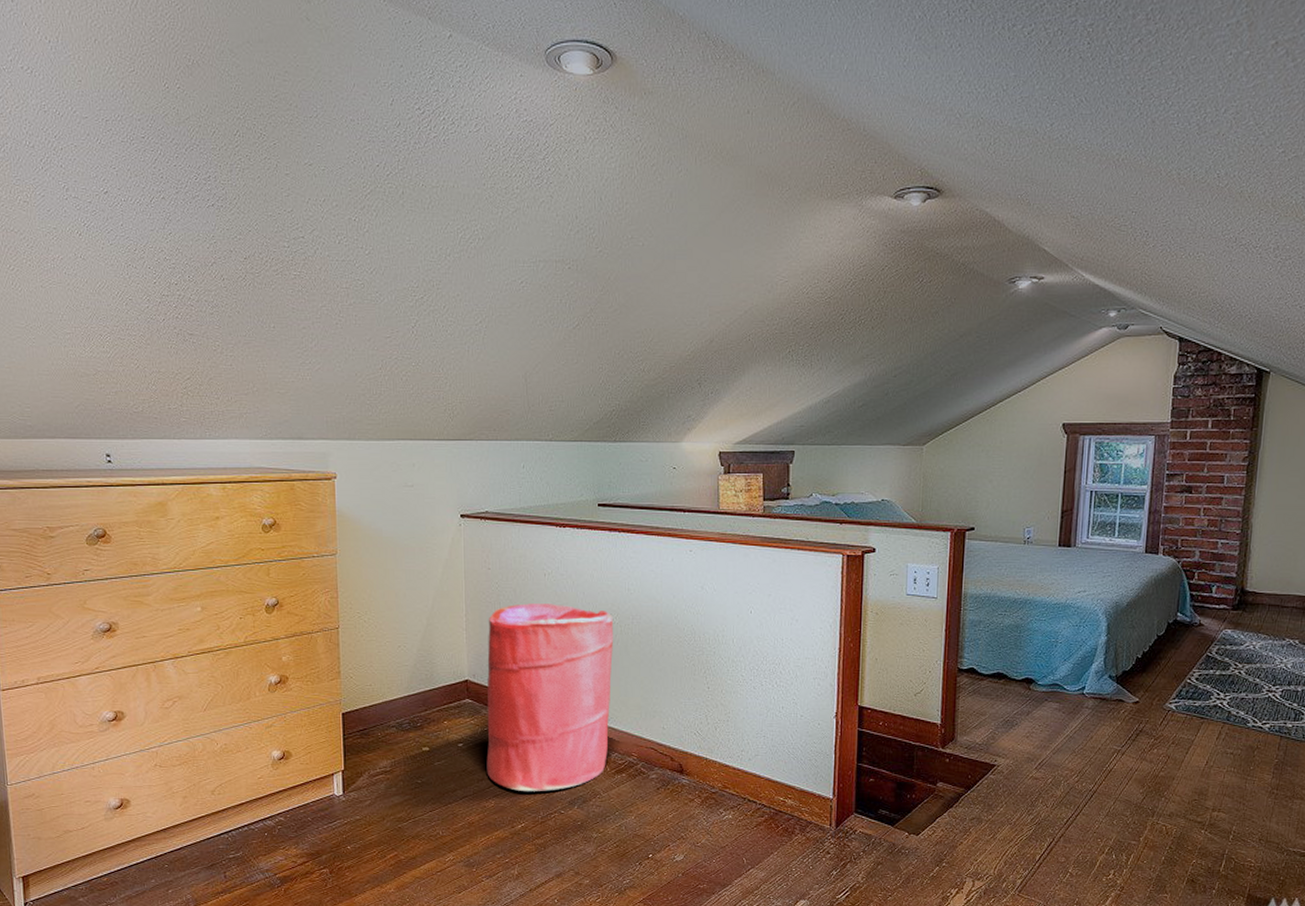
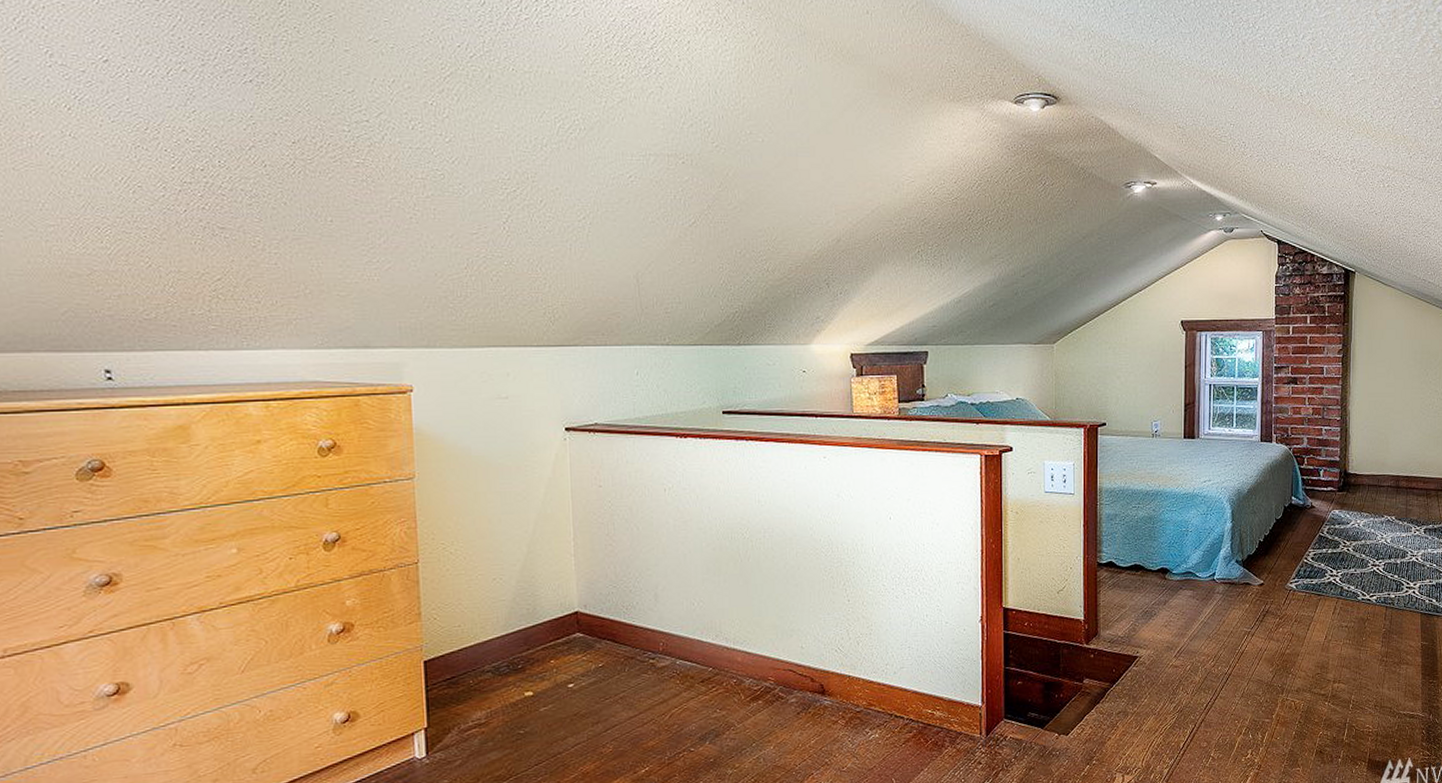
laundry hamper: present [486,603,614,791] -> none [600,521,745,731]

